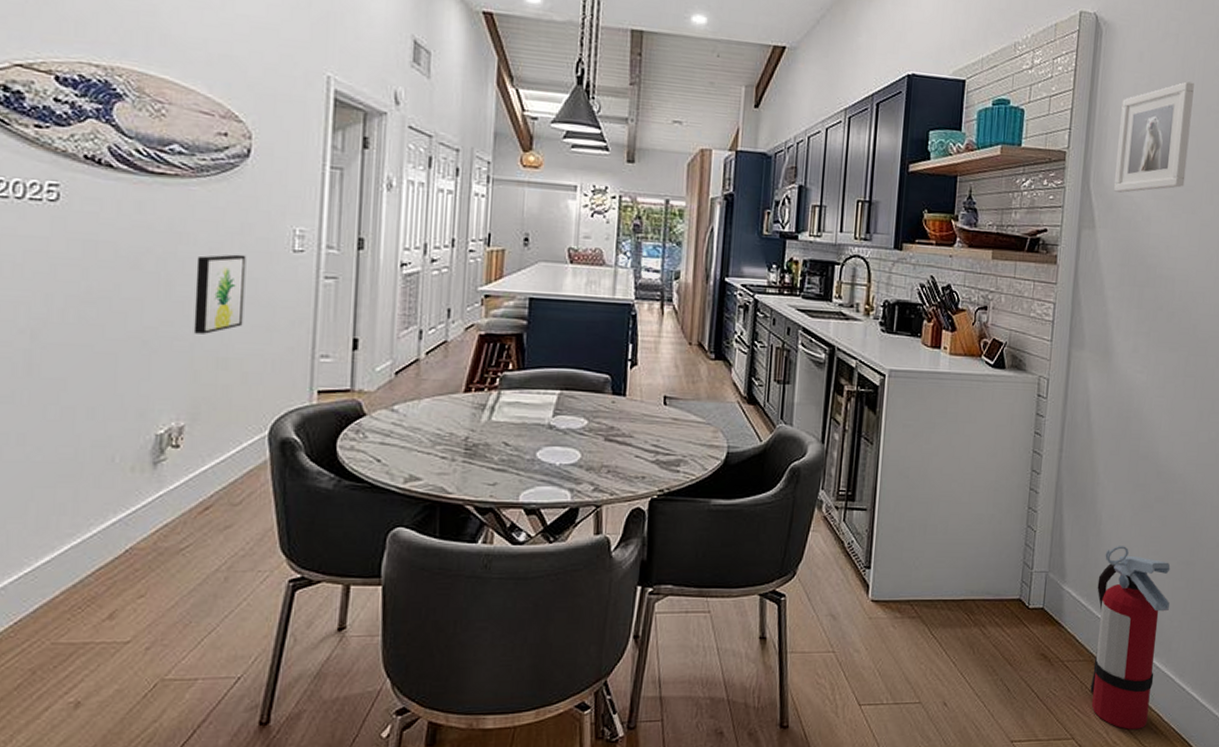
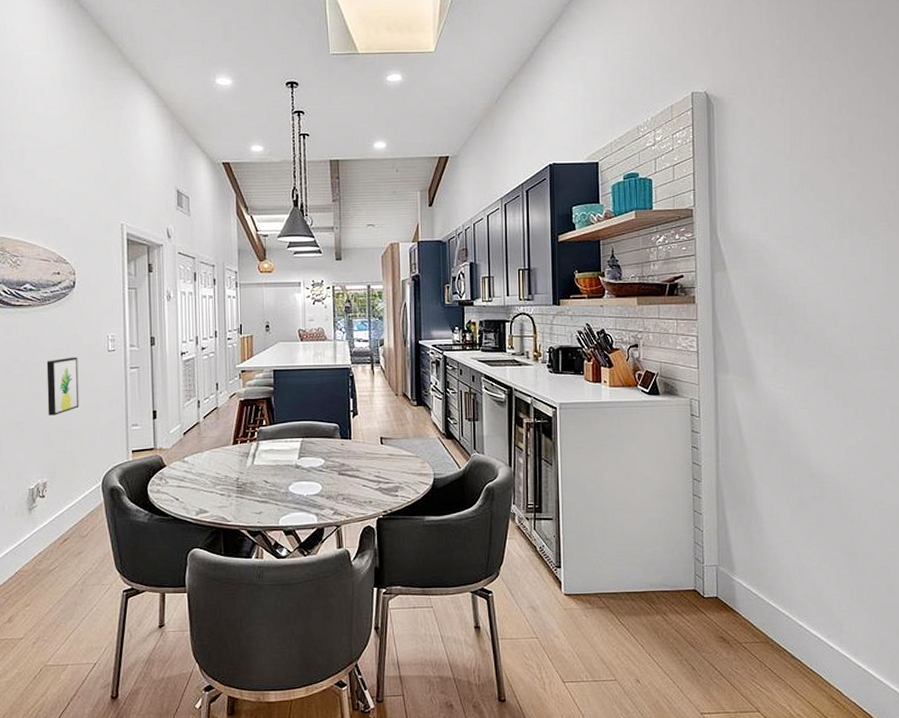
fire extinguisher: present [1090,546,1171,730] -> none [765,540,836,703]
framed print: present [1114,81,1194,193] -> none [738,136,805,237]

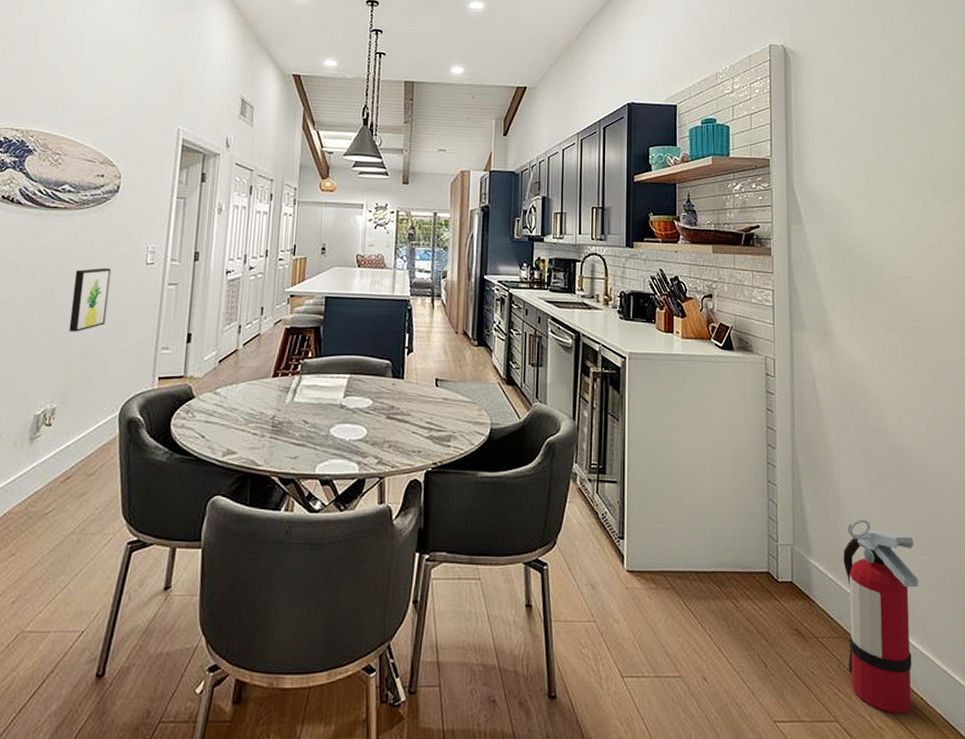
fire extinguisher: none [765,540,836,703] -> present [843,520,918,714]

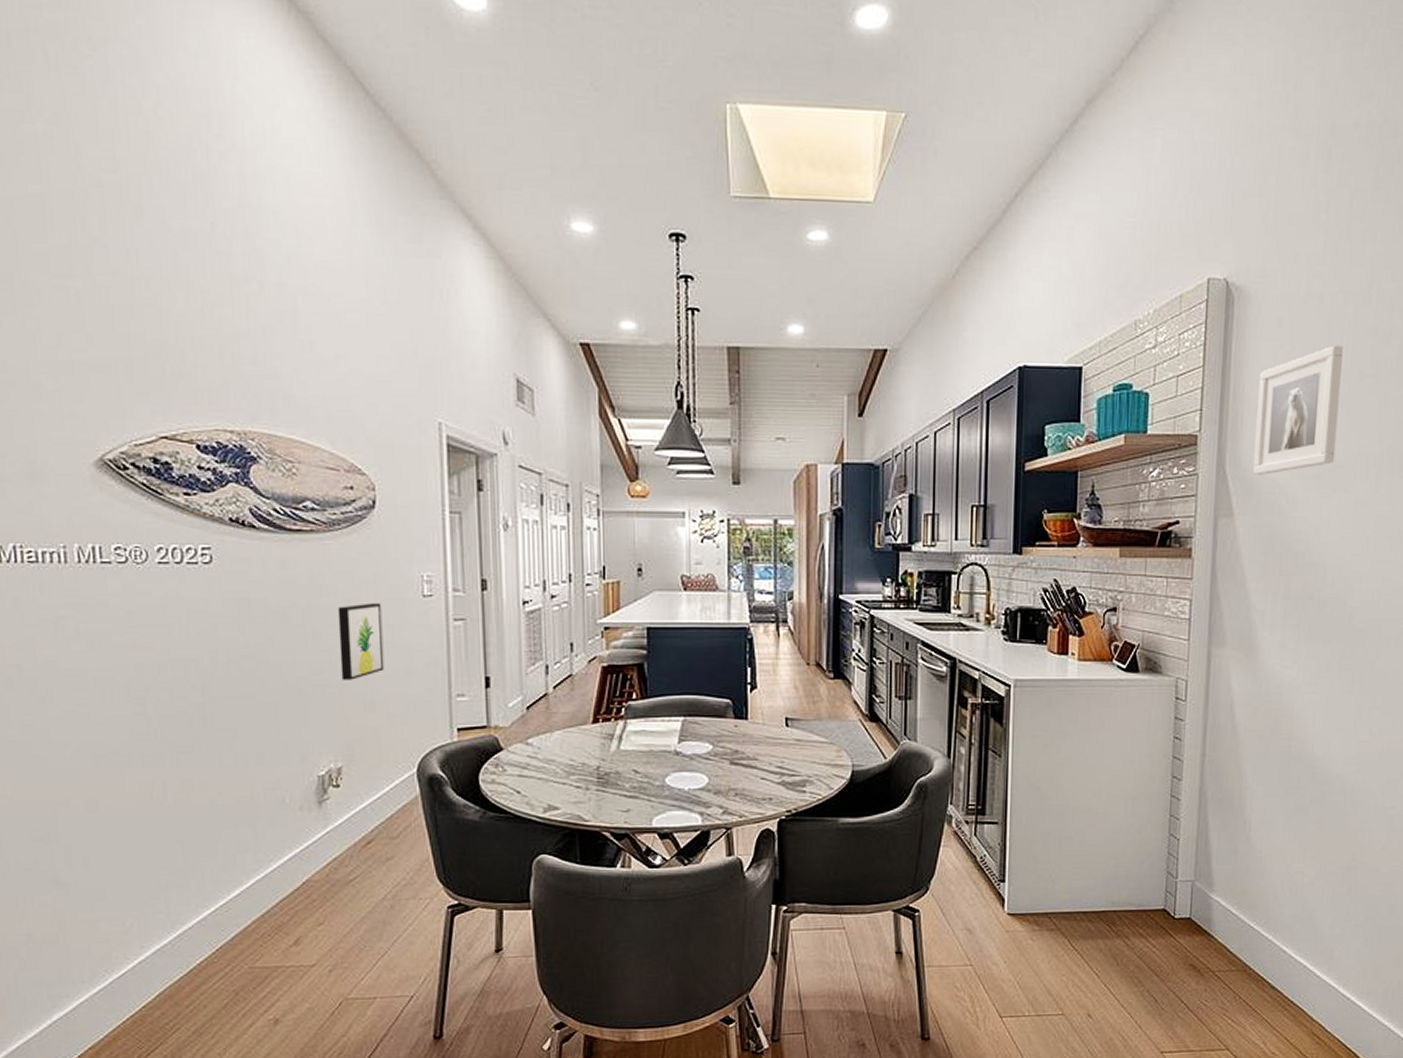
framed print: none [815,96,880,192] -> present [1253,345,1343,475]
fire extinguisher: present [843,520,918,714] -> none [1244,852,1330,1040]

